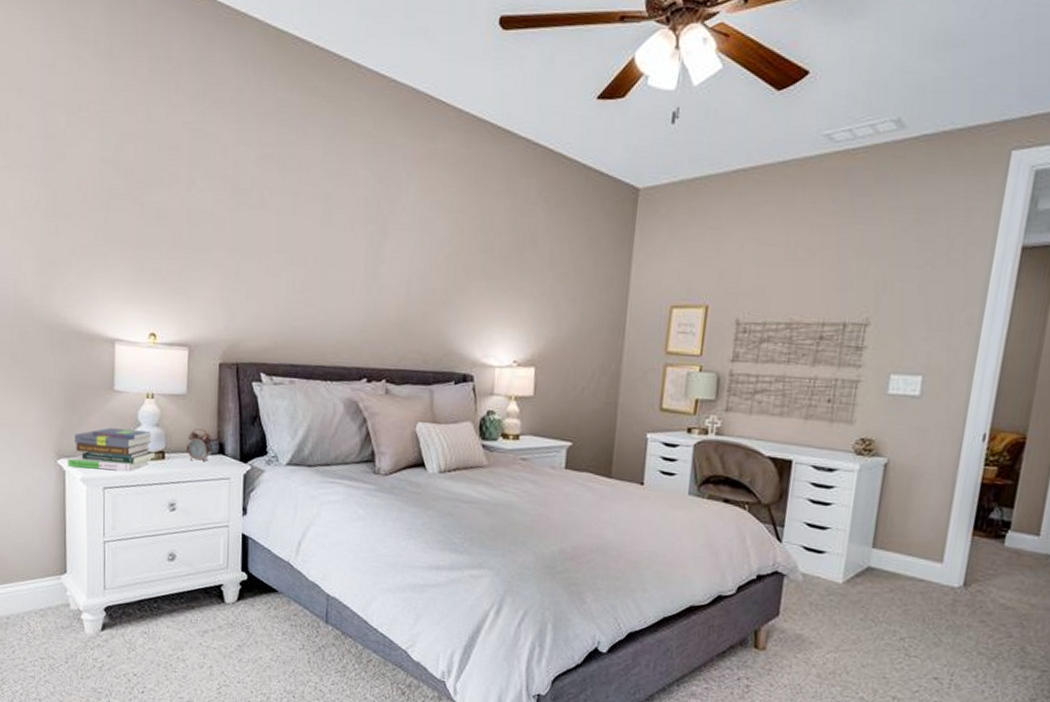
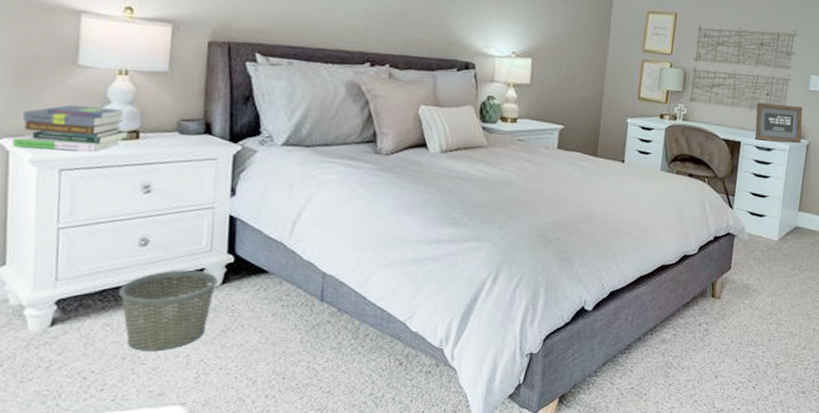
basket: none [152,584,234,661] -> present [118,270,218,352]
alarm clock: present [186,428,213,462] -> none [166,107,198,143]
picture frame: none [811,411,879,463] -> present [755,102,803,144]

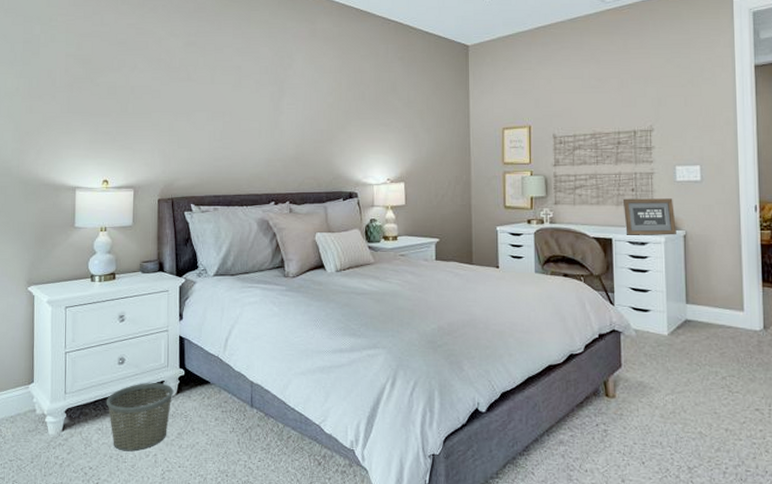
books: present [13,105,127,152] -> none [36,258,107,292]

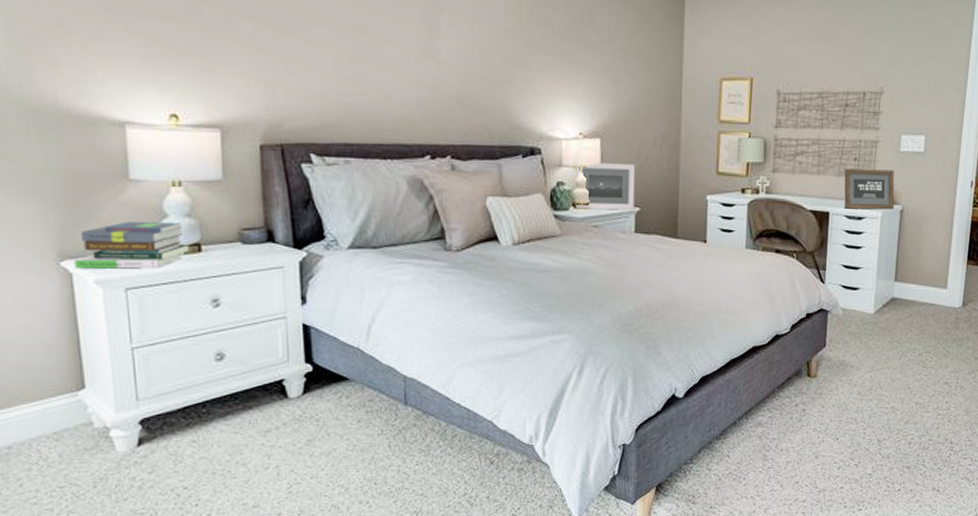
books: none [36,258,107,292] -> present [74,222,189,269]
basket: present [106,383,174,452] -> none [200,382,299,465]
picture frame: none [385,202,434,241] -> present [575,162,636,211]

